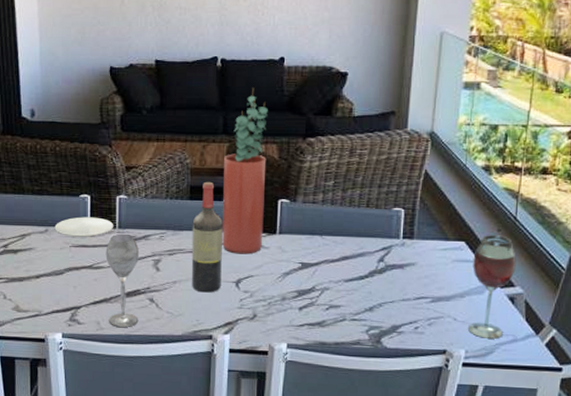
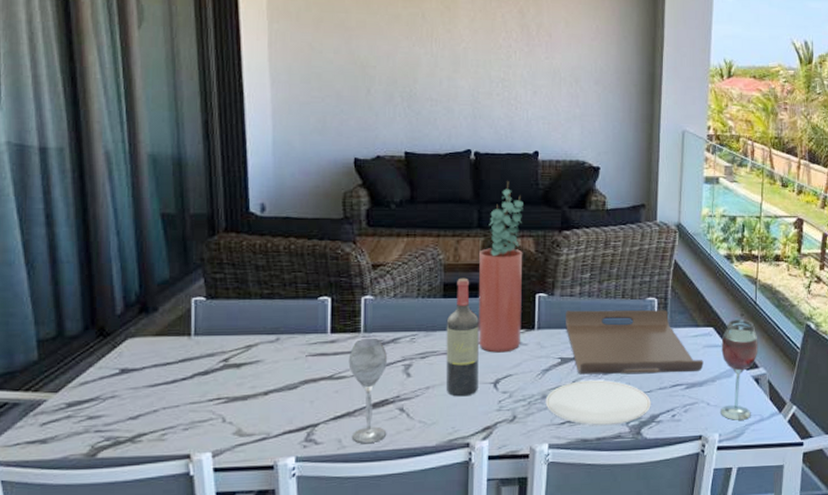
plate: present [54,217,114,237] -> none [287,321,359,344]
plate: none [285,286,393,332] -> present [545,380,651,426]
serving tray: none [307,217,452,287] -> present [566,310,704,375]

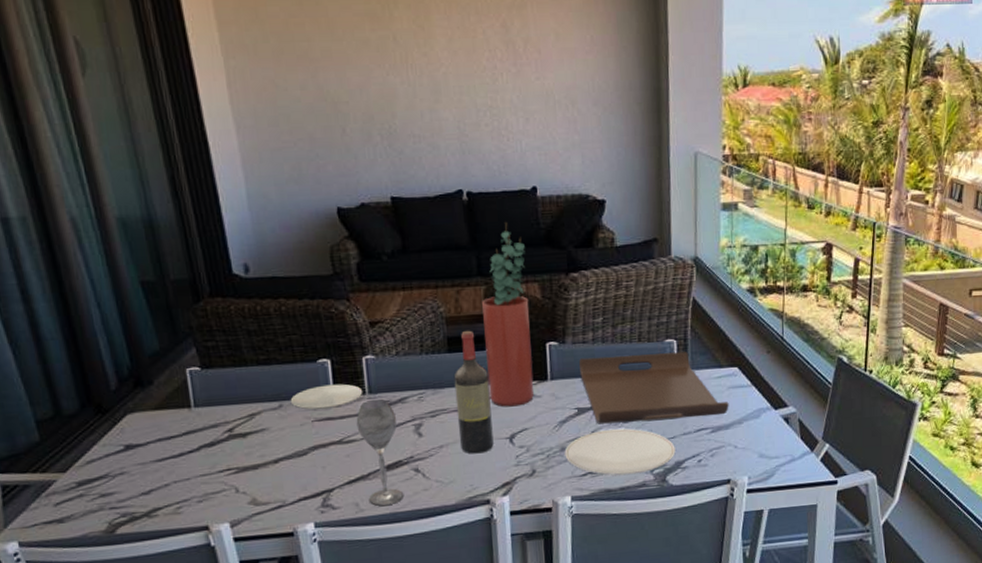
plate: none [287,321,359,344] -> present [290,383,363,410]
wineglass: present [721,320,758,420] -> none [747,357,787,462]

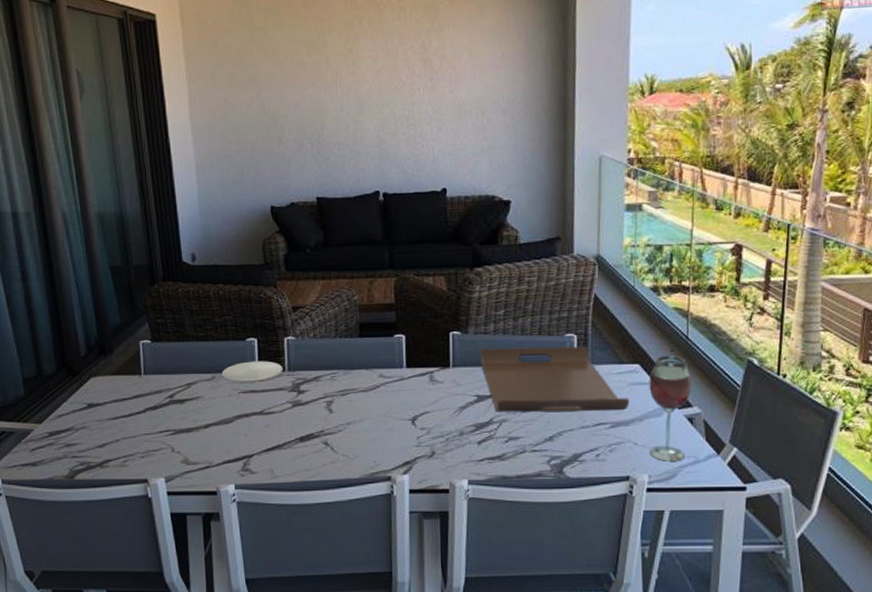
wineglass: present [356,399,403,506] -> none [276,376,313,474]
wine bottle: present [453,330,494,454] -> none [363,317,397,432]
vase: present [482,222,535,407] -> none [392,220,437,390]
plate: present [564,428,676,476] -> none [463,418,573,464]
wineglass: none [747,357,787,462] -> present [649,355,692,462]

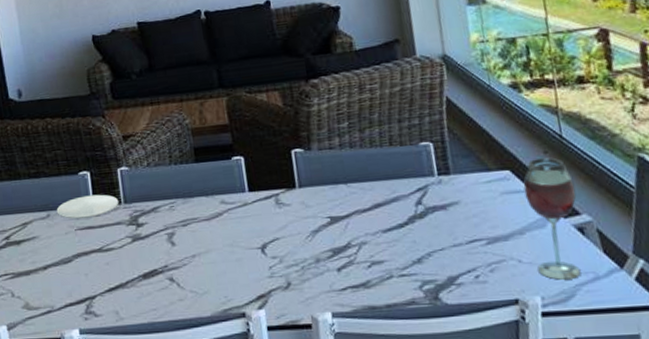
serving tray: present [480,346,630,412] -> none [327,155,505,234]

